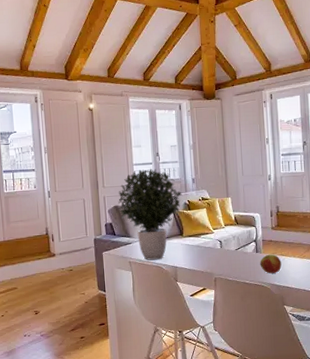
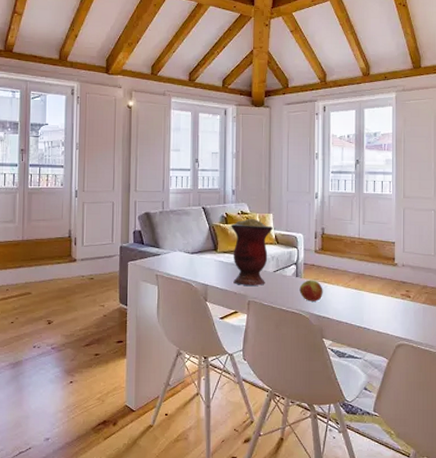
potted plant: present [117,168,182,260] -> none [149,175,220,275]
vase: none [193,203,232,265] -> present [231,218,273,286]

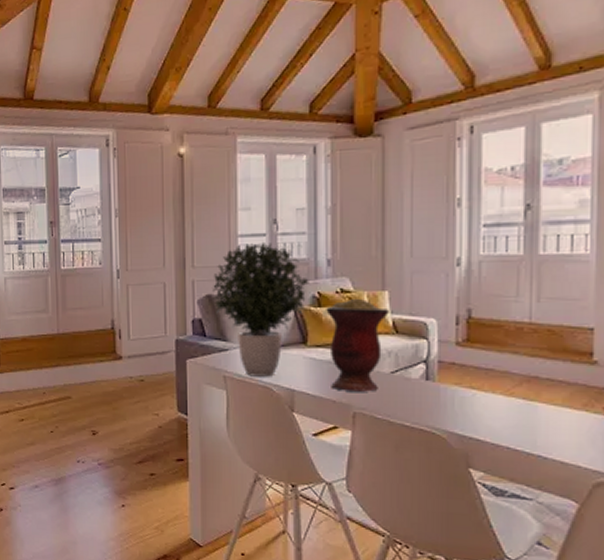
potted plant: none [149,175,220,275] -> present [211,241,309,377]
apple: present [299,280,323,302] -> none [431,384,470,416]

